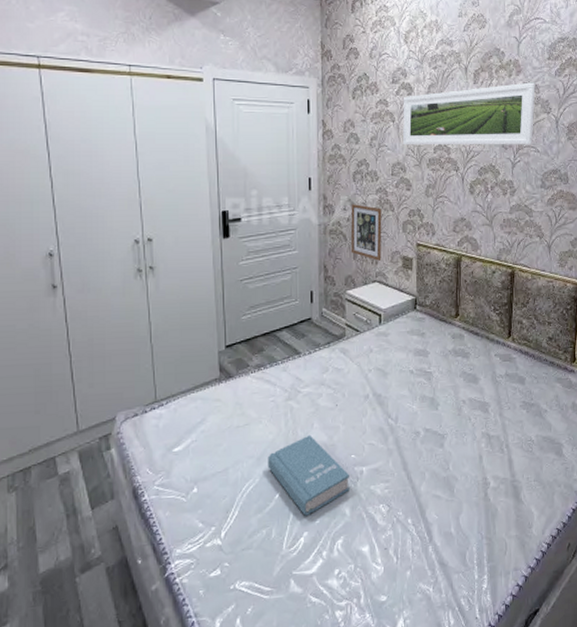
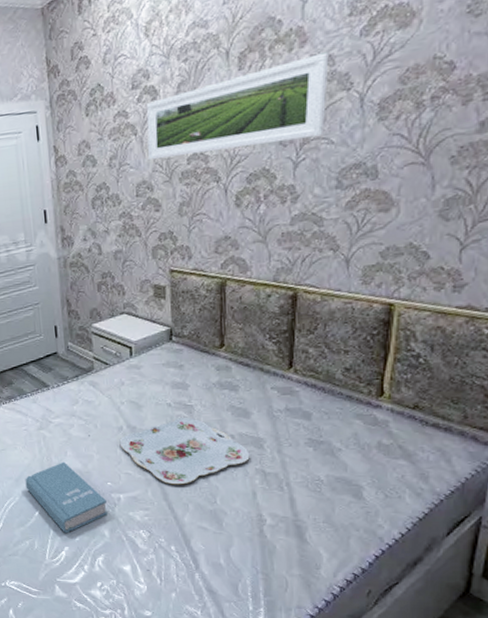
picture frame: present [350,204,382,261] -> none [91,232,129,291]
serving tray: none [365,384,478,453] -> present [119,418,250,485]

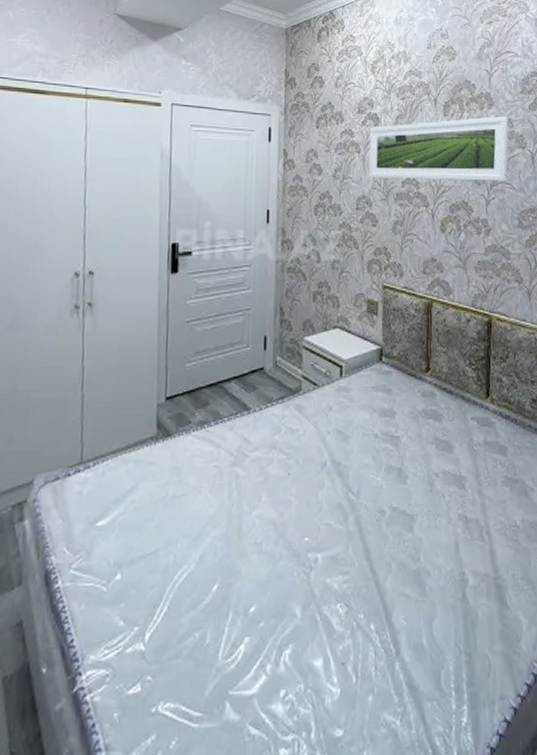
book: present [25,461,107,533] -> none [205,510,301,615]
serving tray: present [119,418,250,485] -> none [322,451,453,538]

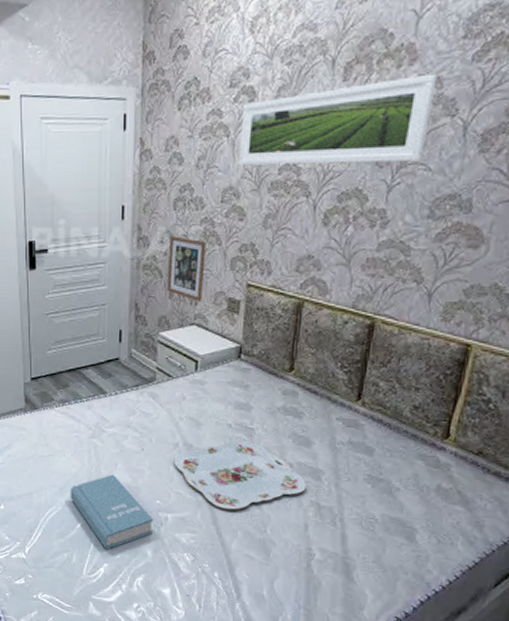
book: none [205,510,301,615] -> present [70,474,153,549]
picture frame: none [310,240,345,304] -> present [166,236,206,301]
serving tray: none [322,451,453,538] -> present [173,440,307,510]

